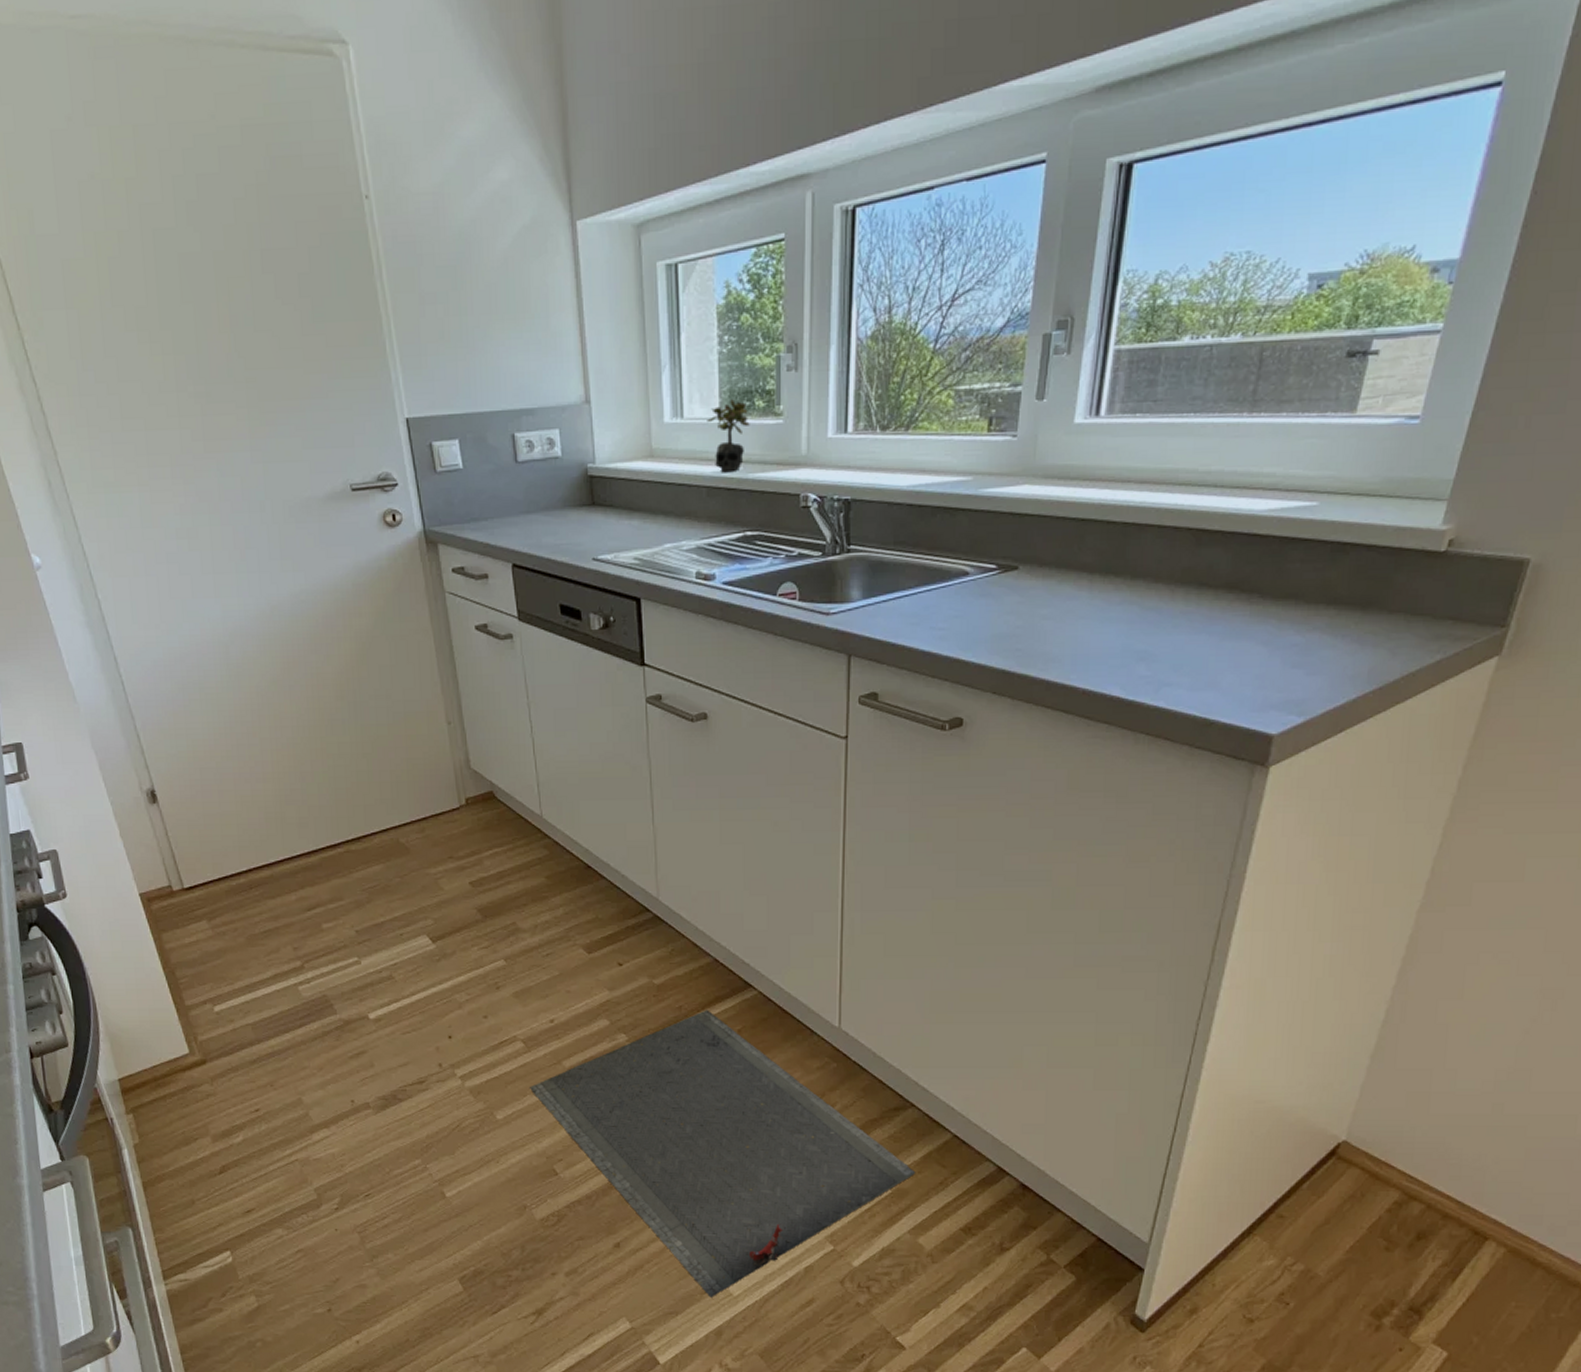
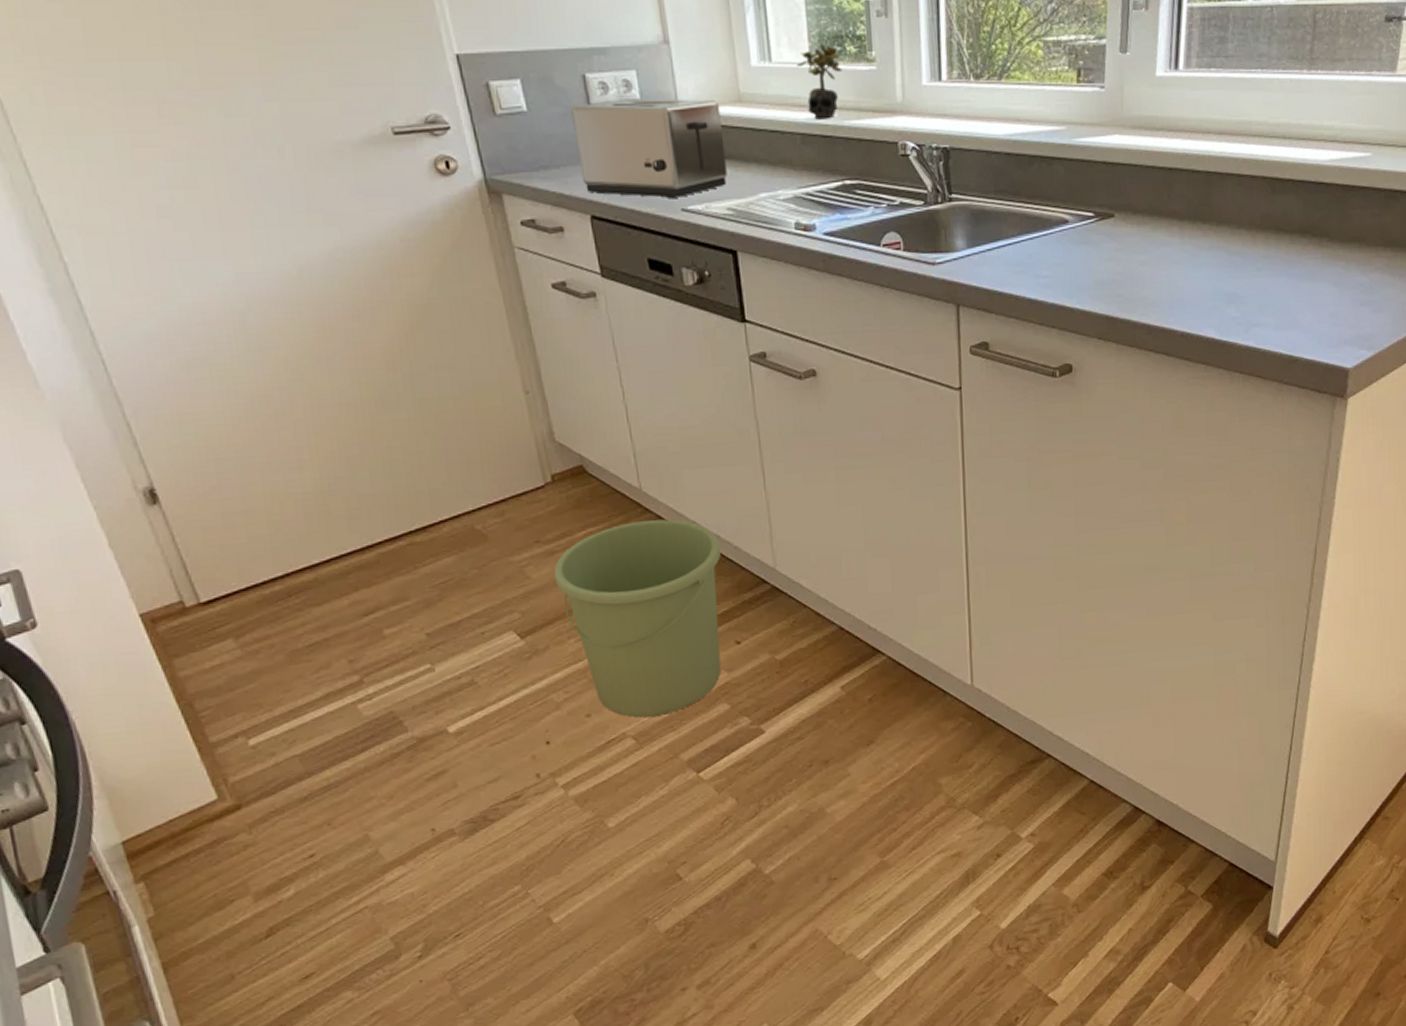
bucket: none [463,845,609,1024] -> present [553,519,721,718]
toaster: none [501,454,636,548] -> present [571,98,727,198]
door mat: present [530,1010,916,1297] -> none [644,681,1057,986]

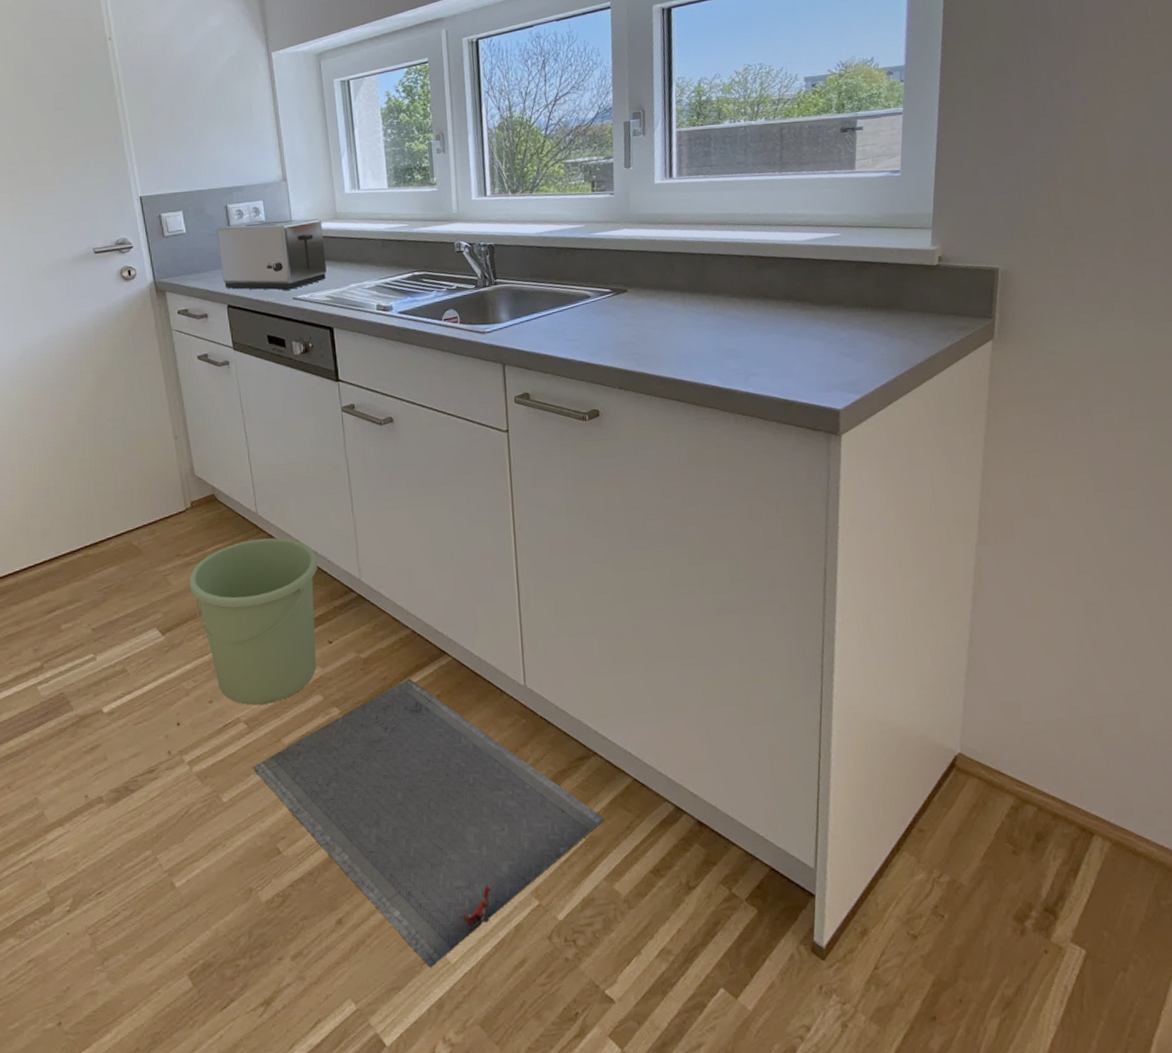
door mat: none [644,681,1057,986] -> present [253,678,605,968]
succulent plant: present [797,44,842,120] -> none [378,175,412,229]

